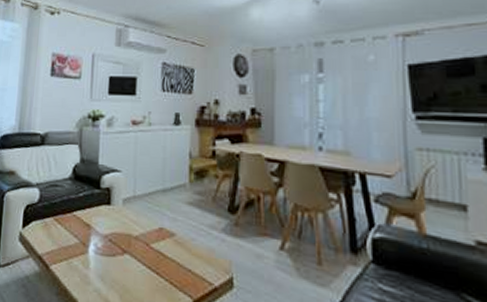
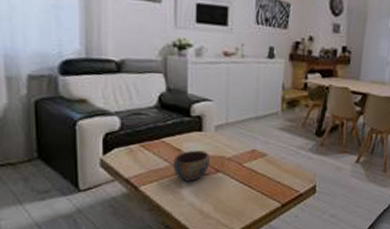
bowl: none [82,226,117,263] -> present [173,150,210,181]

